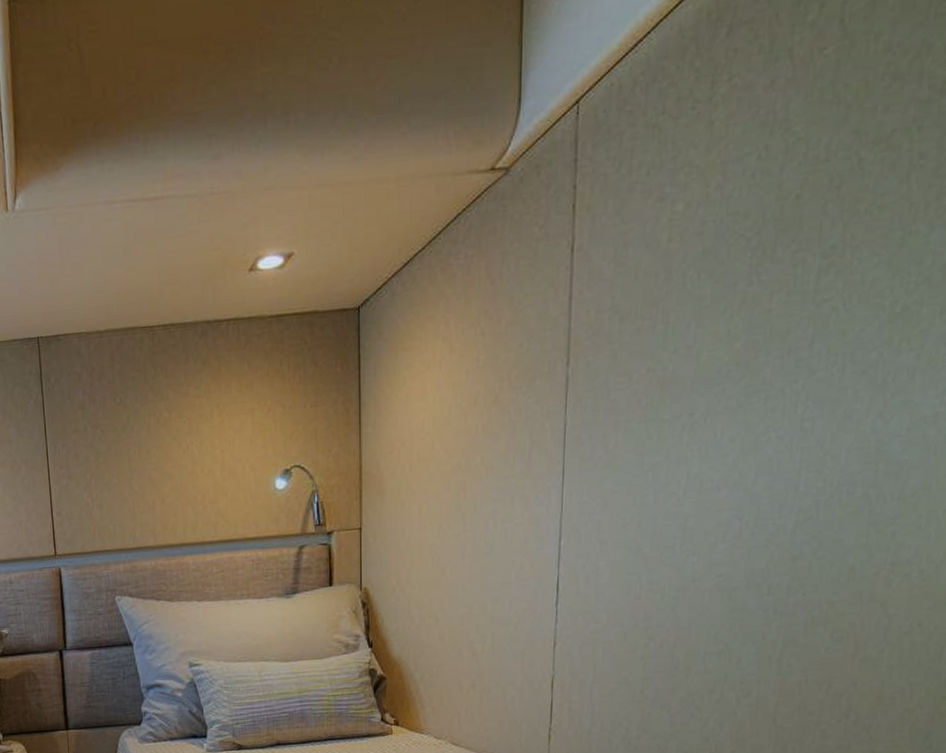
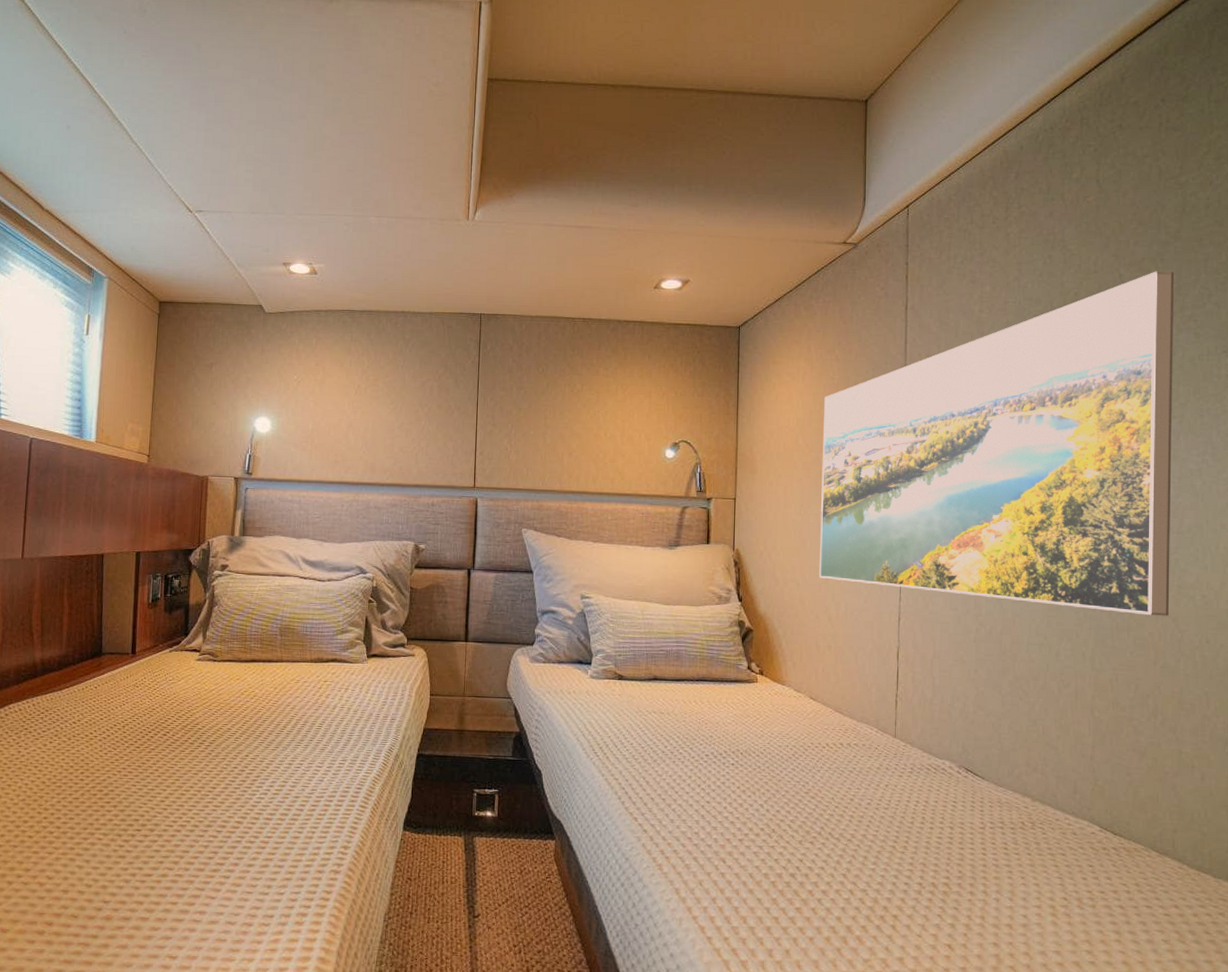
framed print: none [462,143,934,609] -> present [819,271,1174,616]

